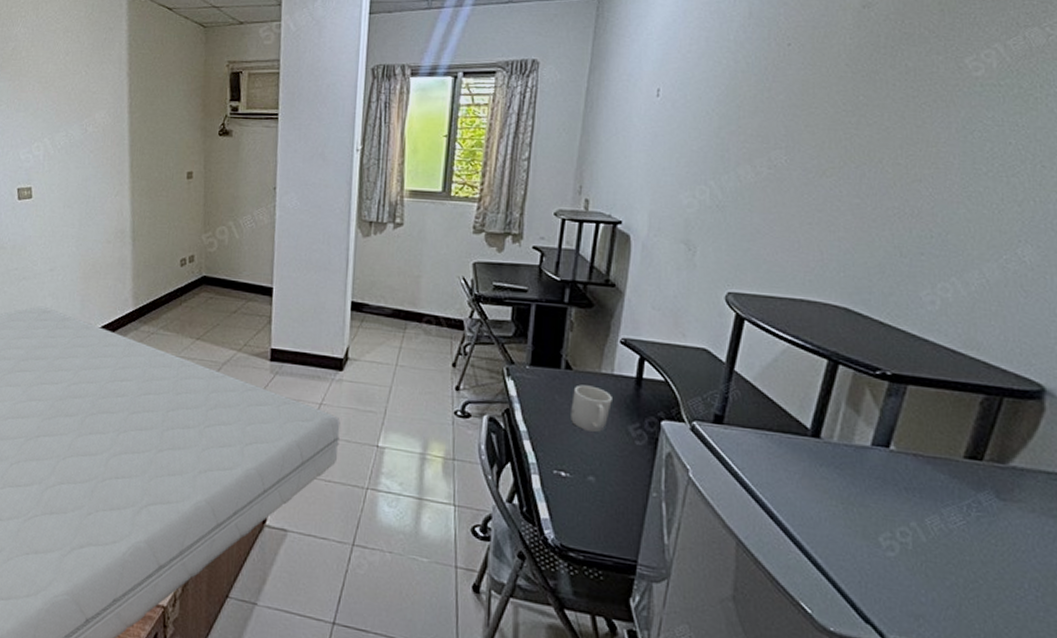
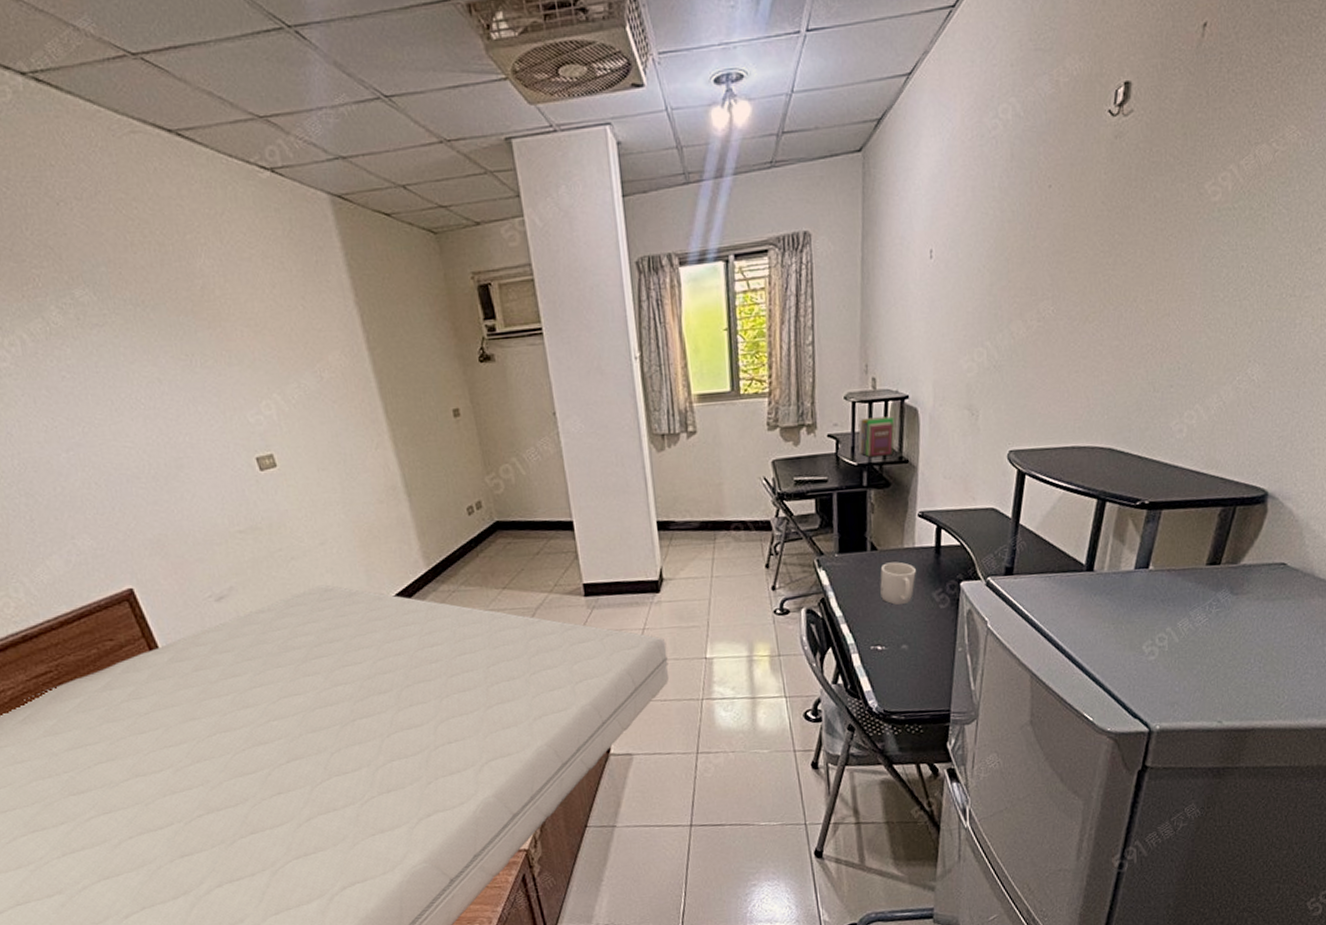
books: none [564,236,604,276] -> present [858,416,895,457]

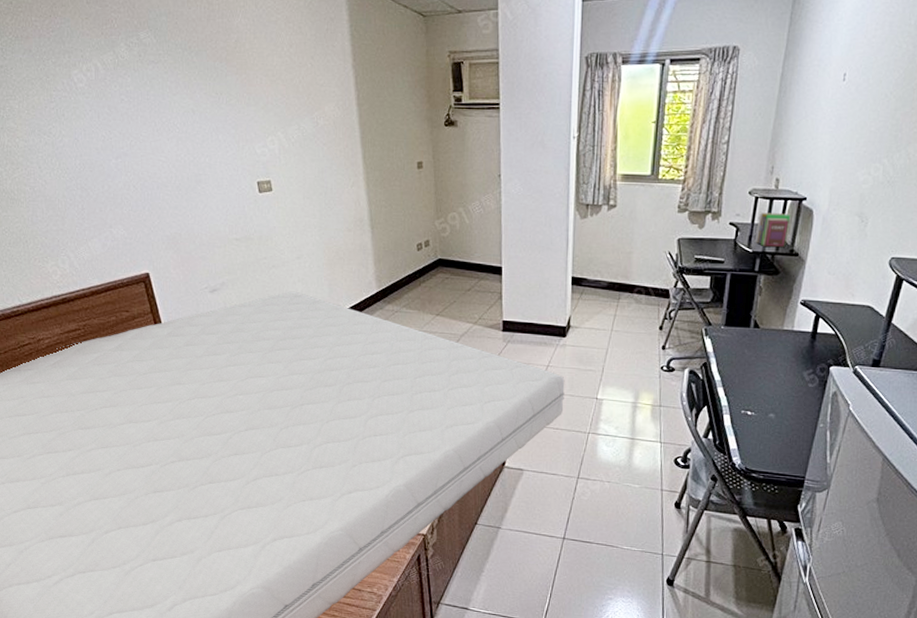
mug: present [879,561,917,605] -> none [756,340,793,378]

